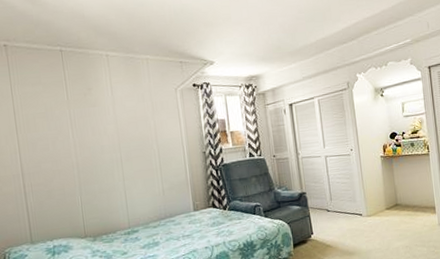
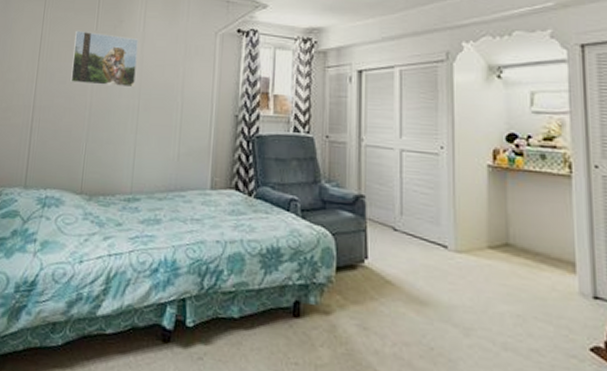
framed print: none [48,101,114,148] -> present [70,30,139,88]

